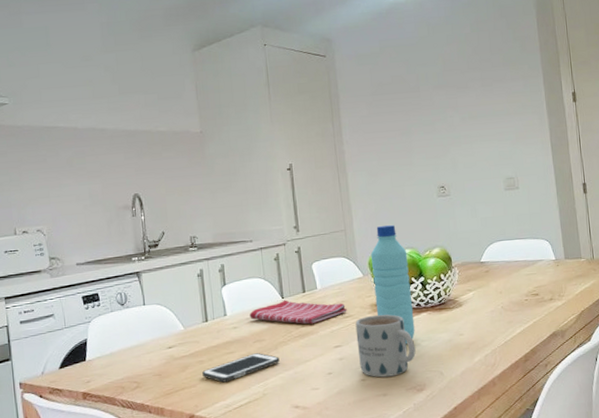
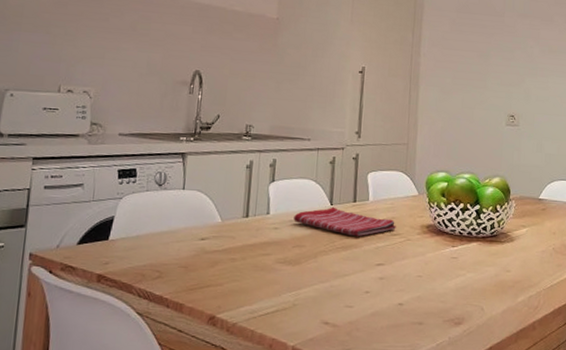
cell phone: present [202,353,280,383] -> none [232,259,317,286]
mug: present [355,314,416,378] -> none [399,237,460,305]
water bottle: present [370,225,415,343] -> none [426,146,467,272]

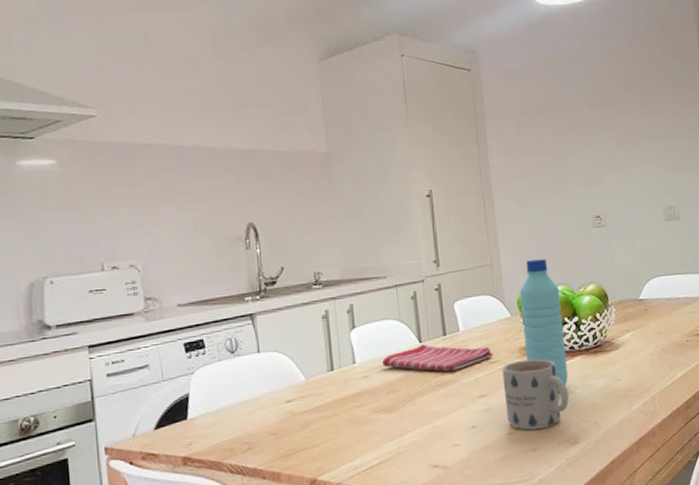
mug: none [399,237,460,305] -> present [502,359,569,430]
water bottle: none [426,146,467,272] -> present [519,259,568,391]

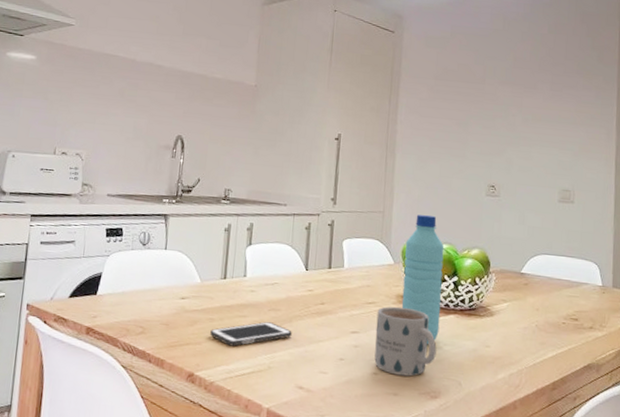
cell phone: none [326,405,417,441] -> present [210,322,292,347]
dish towel: present [382,344,493,372] -> none [270,272,371,304]

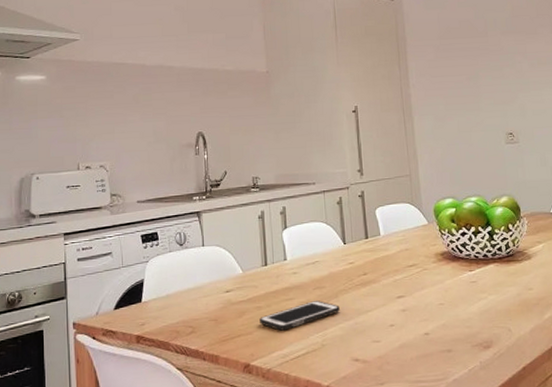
mug: present [374,306,437,377] -> none [419,264,483,332]
water bottle: present [401,215,444,344] -> none [436,171,482,296]

